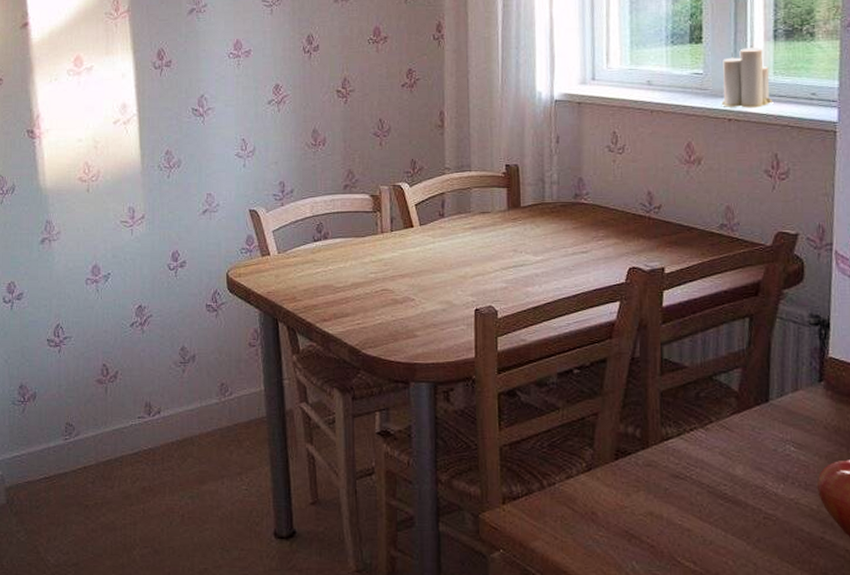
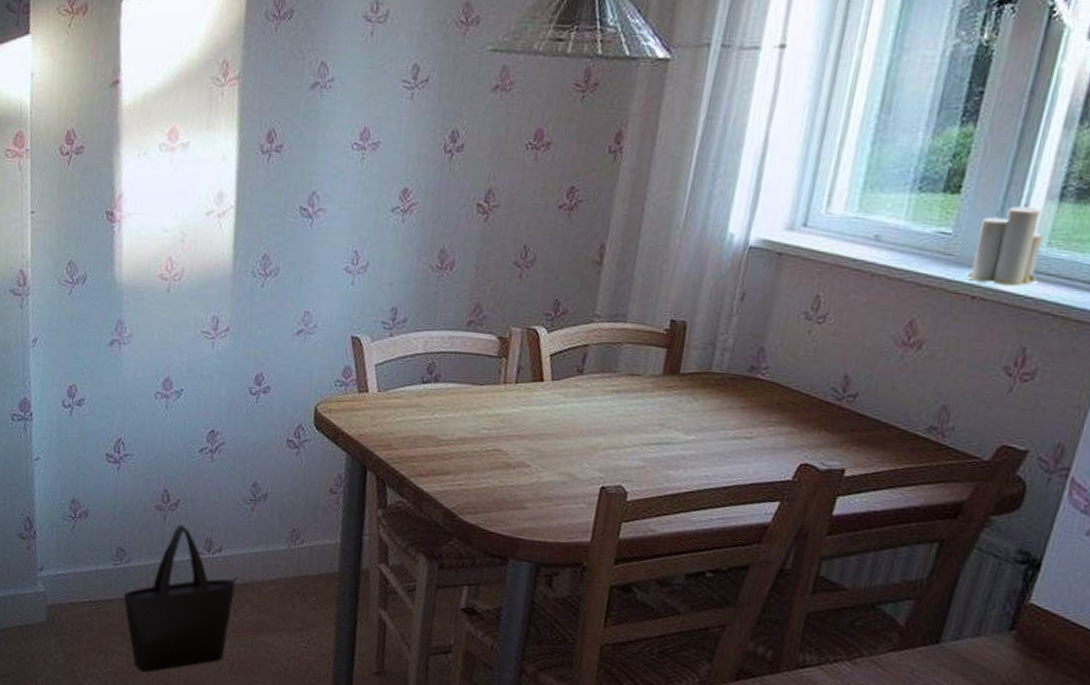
shopping bag: none [76,394,178,537] -> present [123,525,238,672]

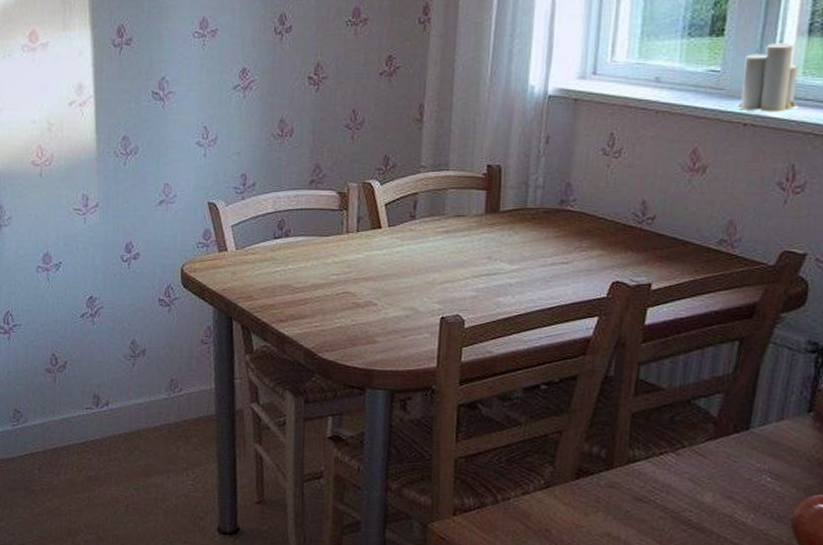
shopping bag: present [123,525,238,672] -> none [23,384,126,521]

